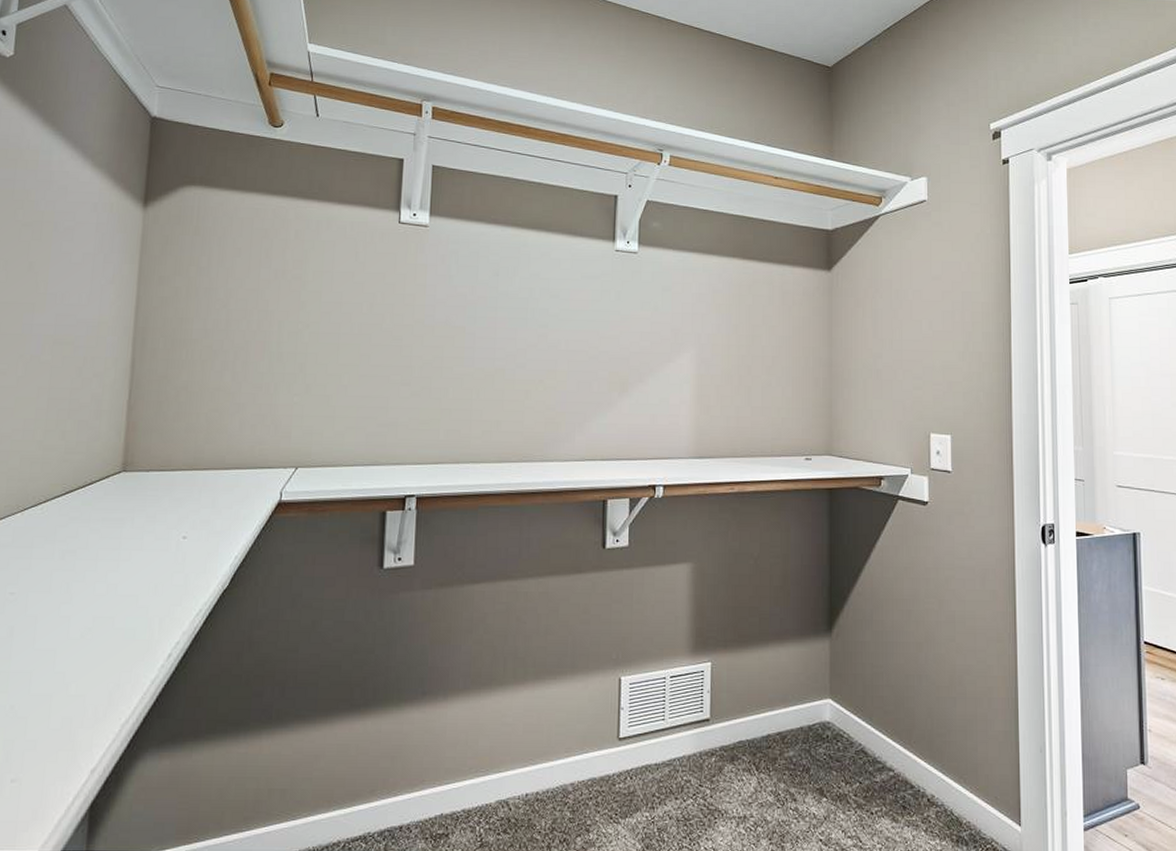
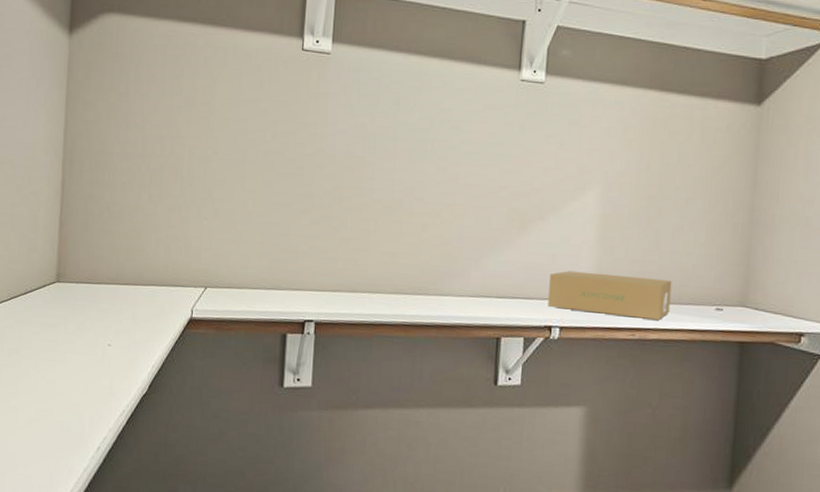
box: none [651,430,765,472] -> present [548,270,672,320]

